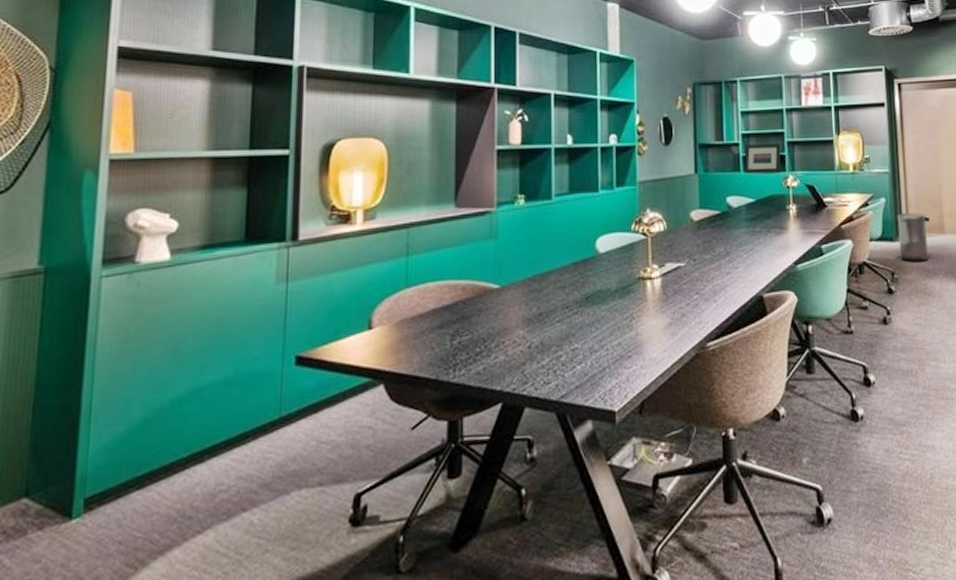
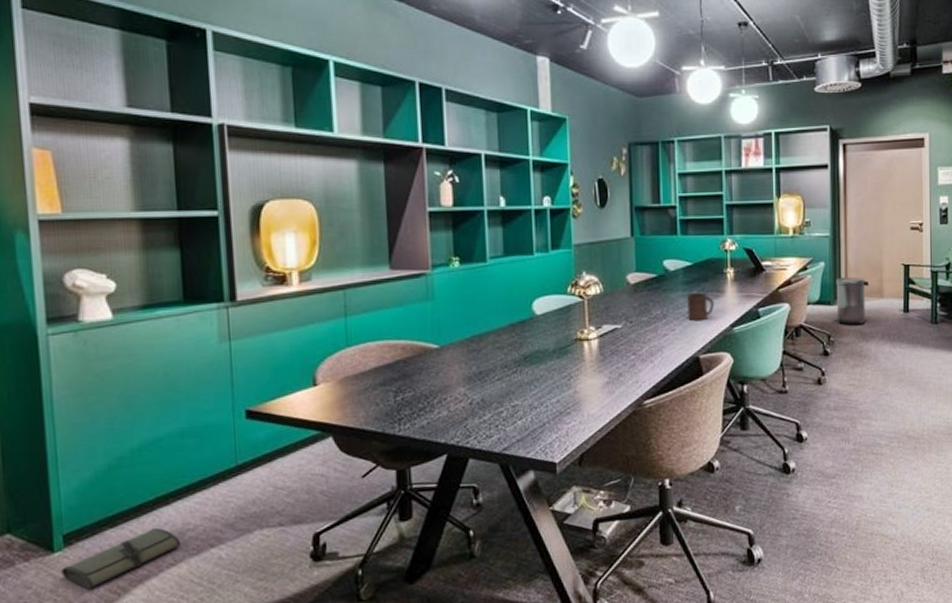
tool roll: none [76,489,211,563] -> present [61,527,181,589]
picture frame: present [744,143,781,174] -> none [682,206,719,237]
cup: none [750,230,777,259] -> present [687,293,714,322]

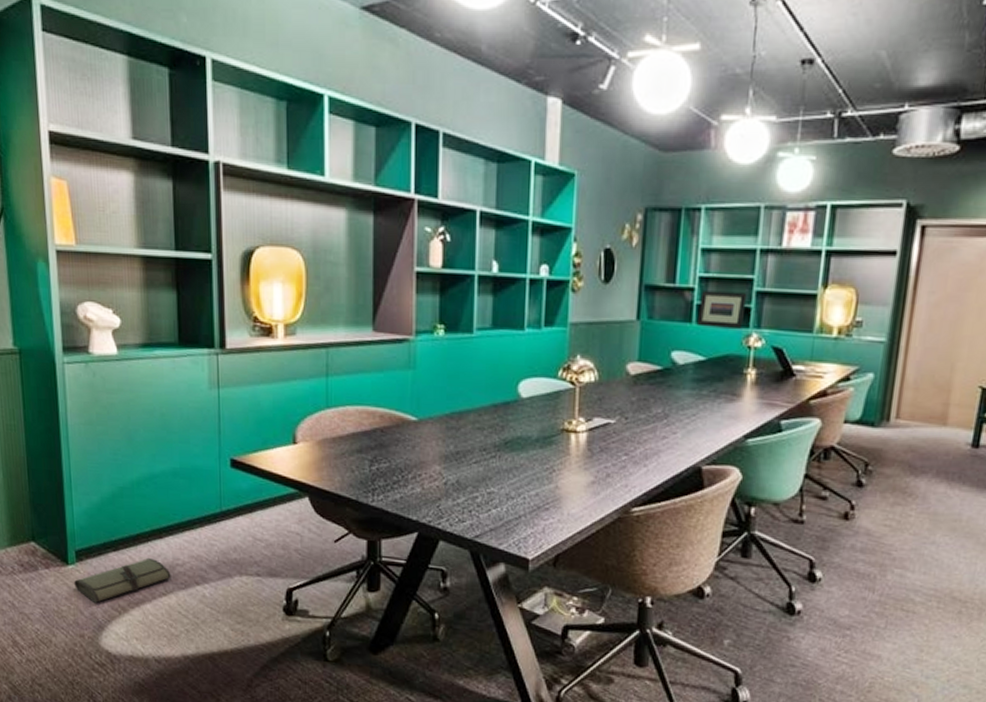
picture frame: none [682,206,719,237] -> present [698,291,747,329]
cup: present [687,293,714,322] -> none [693,393,727,427]
pedal bin: present [833,277,868,327] -> none [874,394,929,458]

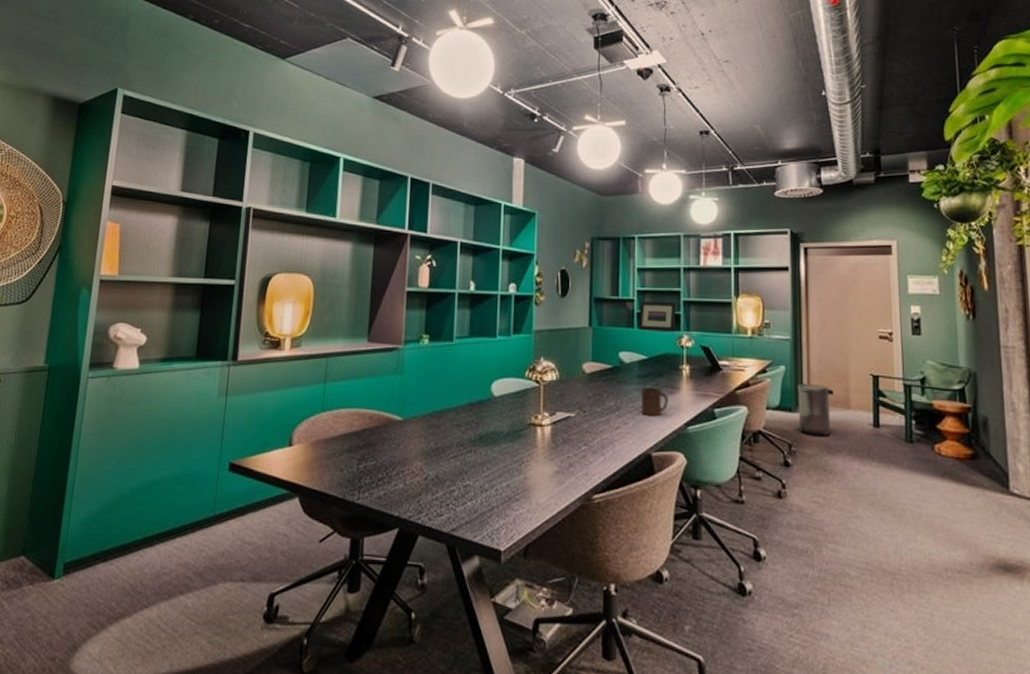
tool roll: present [74,557,171,603] -> none [56,567,156,620]
cup: none [693,393,727,427] -> present [641,388,668,417]
pedal bin: none [874,394,929,458] -> present [794,383,833,438]

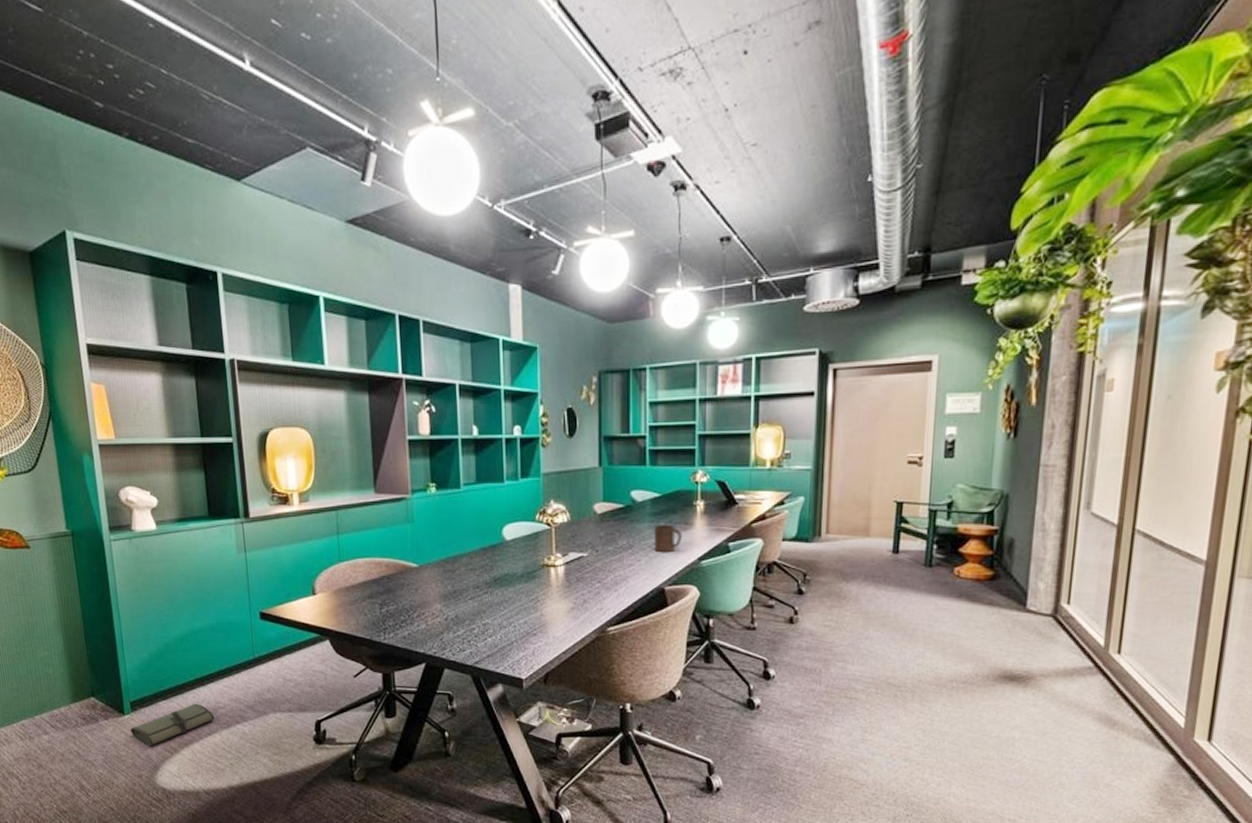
tool roll: none [56,567,156,620] -> present [130,703,215,746]
picture frame: present [639,301,676,332] -> none [651,437,691,468]
pedal bin: present [794,383,833,438] -> none [810,513,853,566]

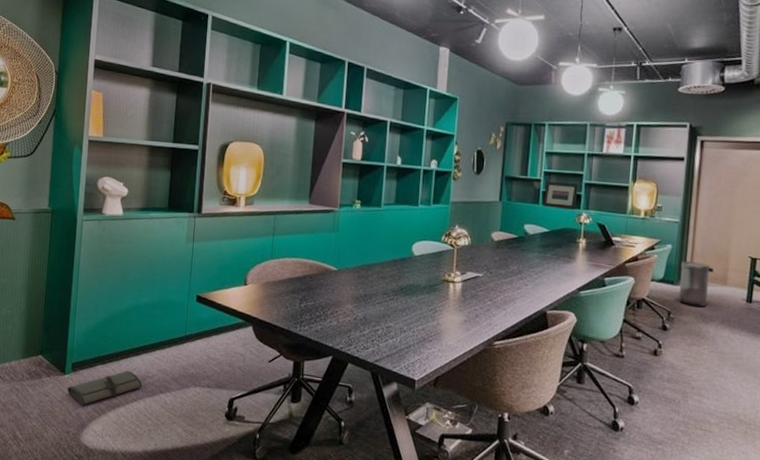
picture frame: none [651,437,691,468] -> present [543,182,579,209]
cup: present [654,525,682,553] -> none [540,256,565,281]
pedal bin: none [810,513,853,566] -> present [674,261,713,309]

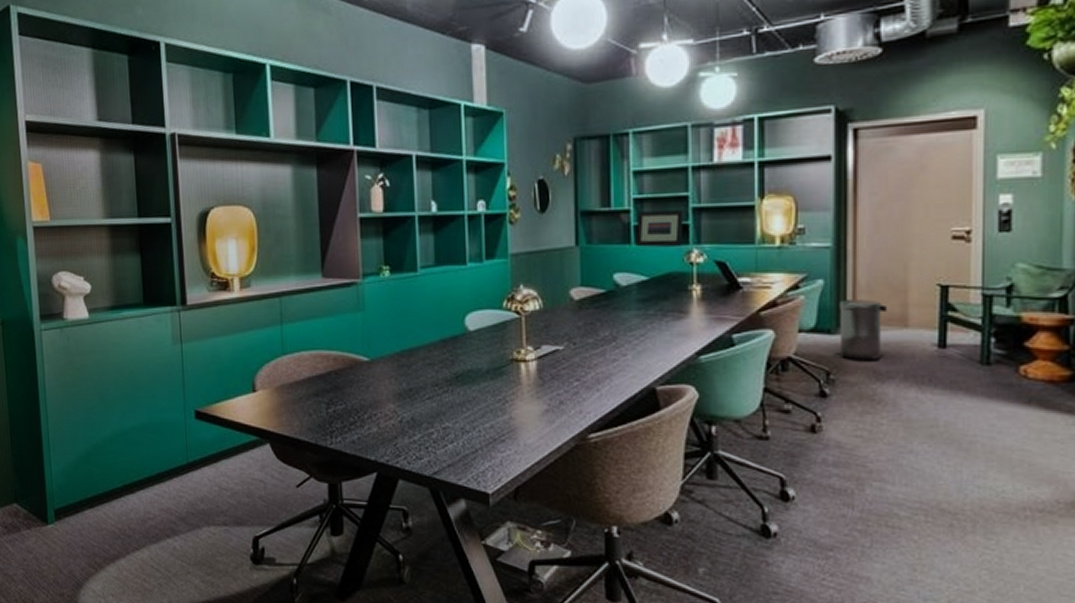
tool roll: present [67,370,143,406] -> none [54,513,144,561]

